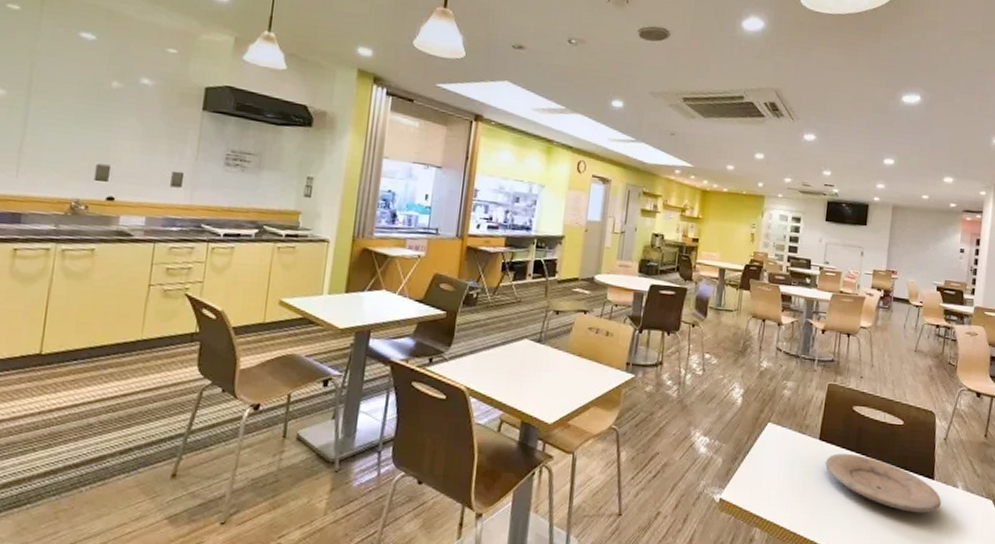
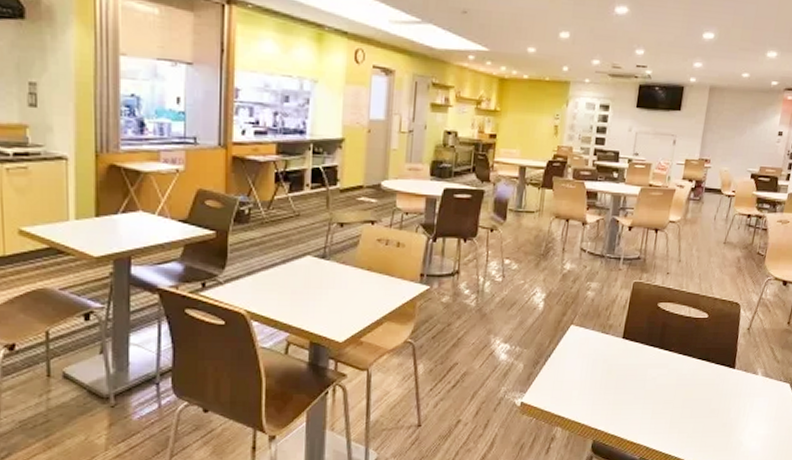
plate: present [825,453,941,513] -> none [627,350,741,401]

